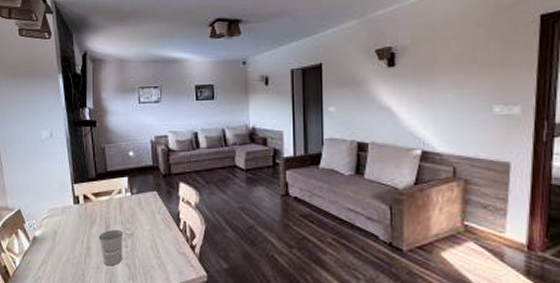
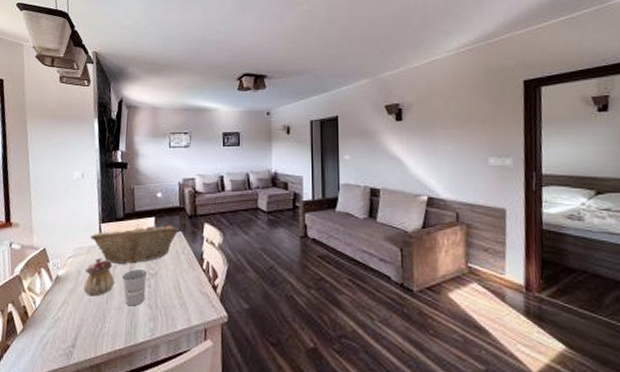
teapot: none [61,218,91,257] -> present [83,258,115,297]
fruit basket: none [63,184,153,224] -> present [89,224,179,264]

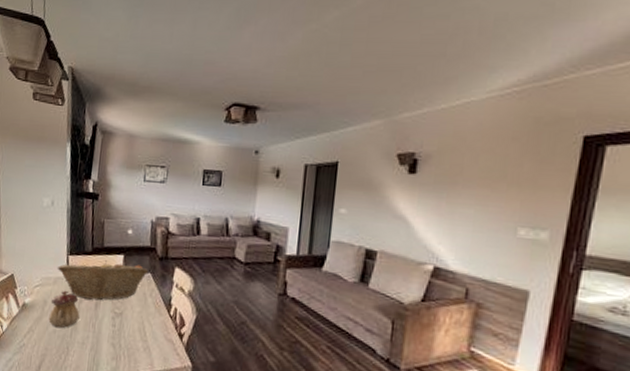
cup: present [122,270,147,307] -> none [87,306,112,344]

